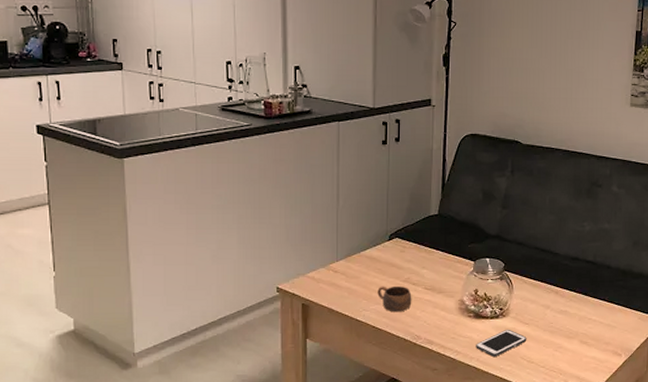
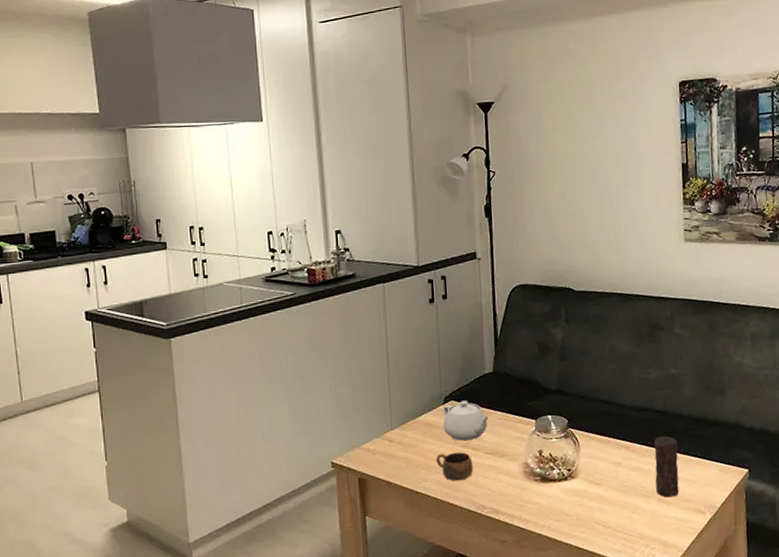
teapot: none [386,239,432,276] -> present [443,400,490,441]
cell phone: present [476,329,527,357] -> none [545,491,600,523]
candle: none [579,284,603,340] -> present [654,436,679,498]

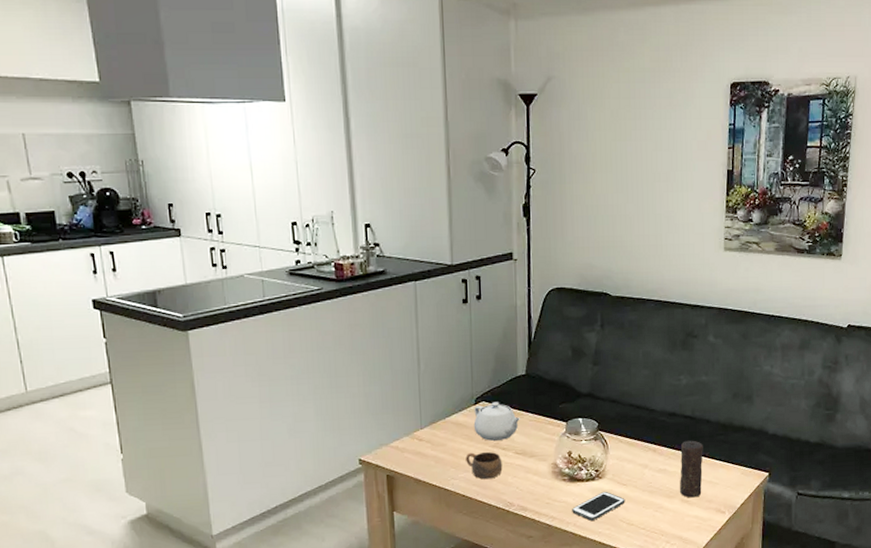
cell phone: none [545,491,600,523] -> present [572,491,625,521]

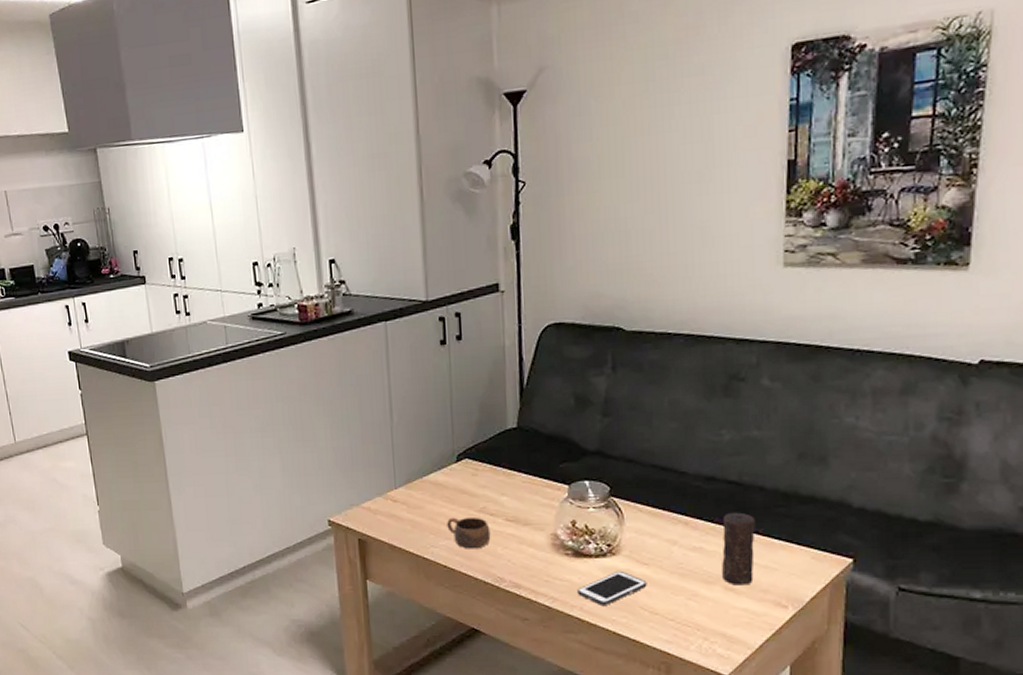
teapot: present [473,402,521,441] -> none [455,459,513,505]

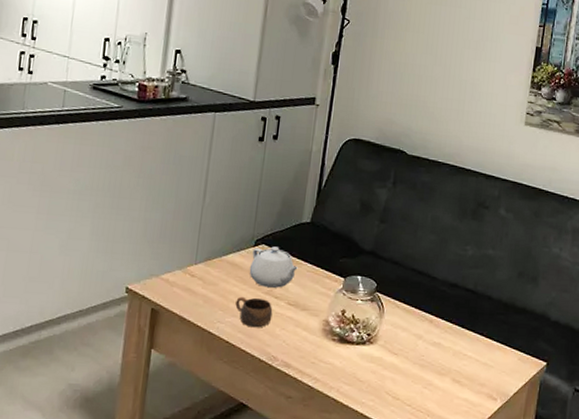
teapot: none [455,459,513,505] -> present [249,246,299,288]
cell phone: present [577,570,647,605] -> none [337,358,394,389]
candle: present [722,512,755,586] -> none [452,315,482,379]

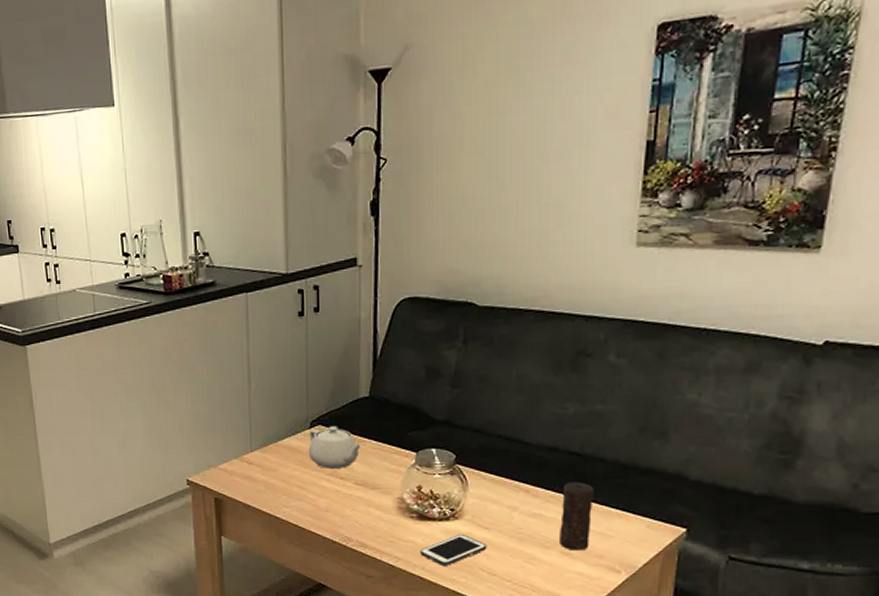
cup: present [235,296,273,328] -> none [299,480,340,510]
cell phone: none [337,358,394,389] -> present [420,533,487,566]
candle: none [452,315,482,379] -> present [560,482,594,551]

